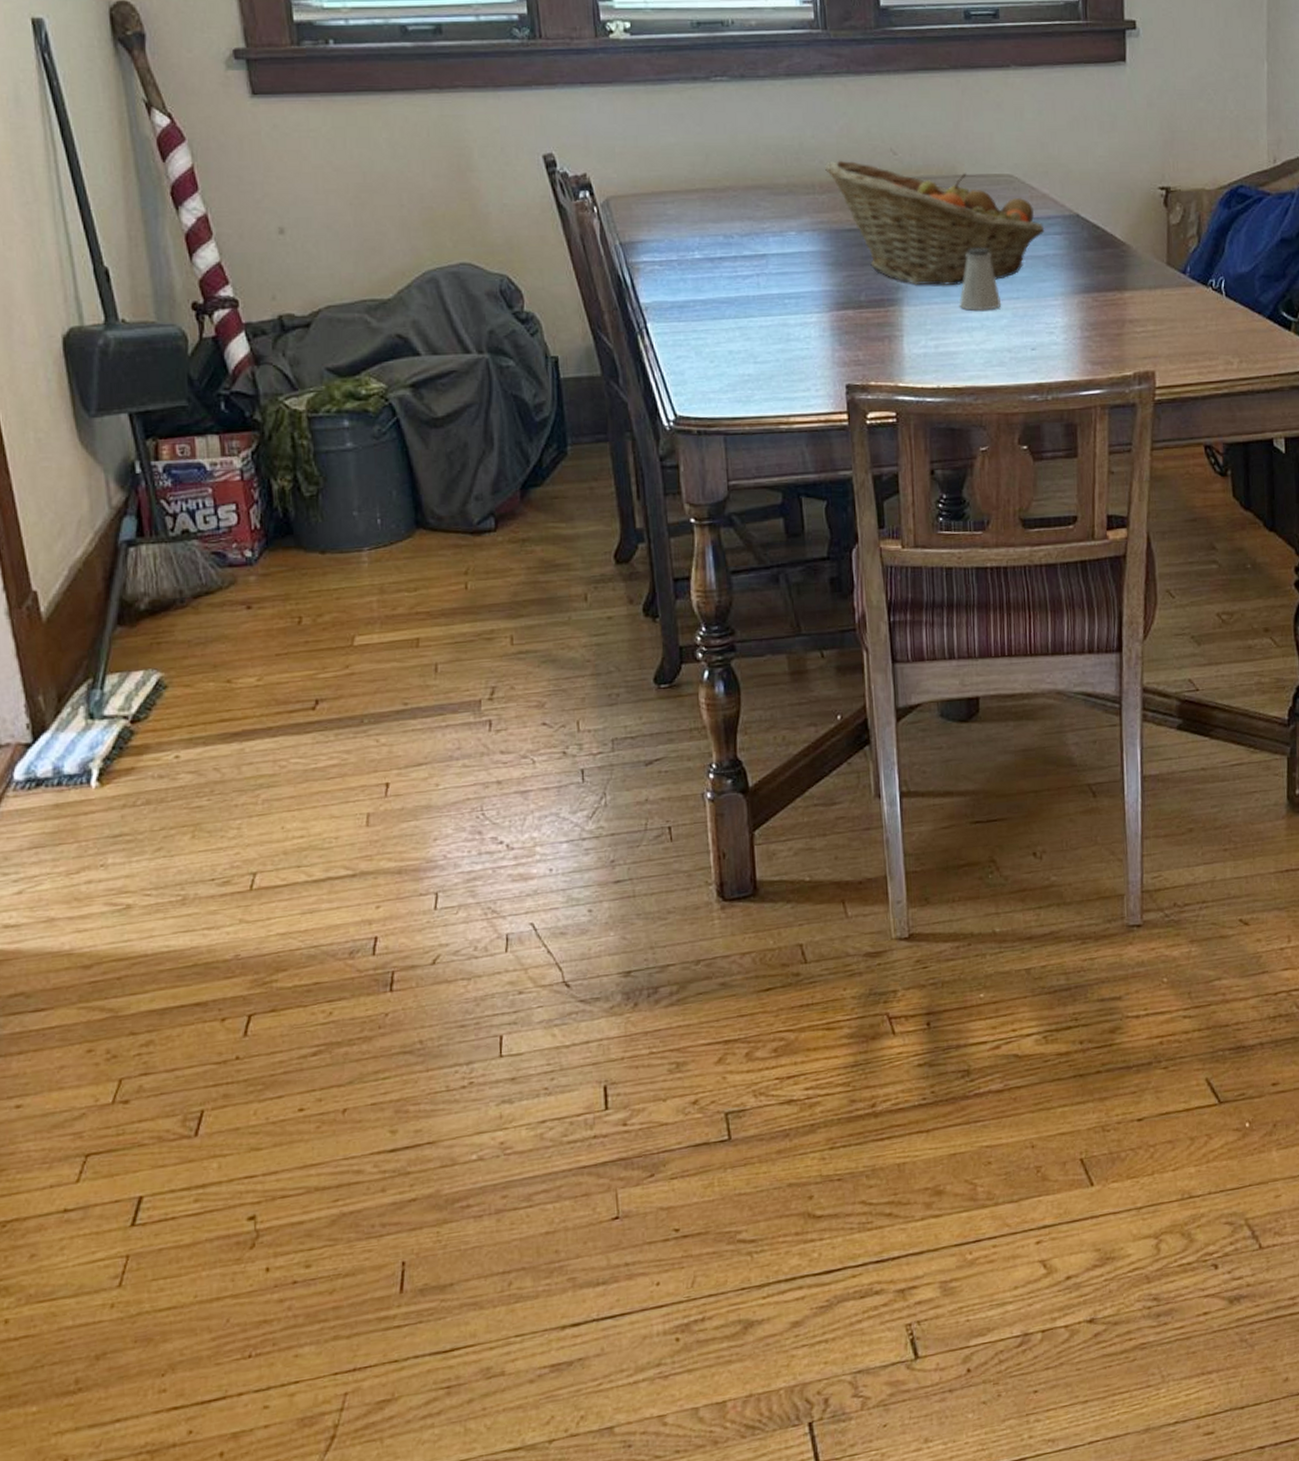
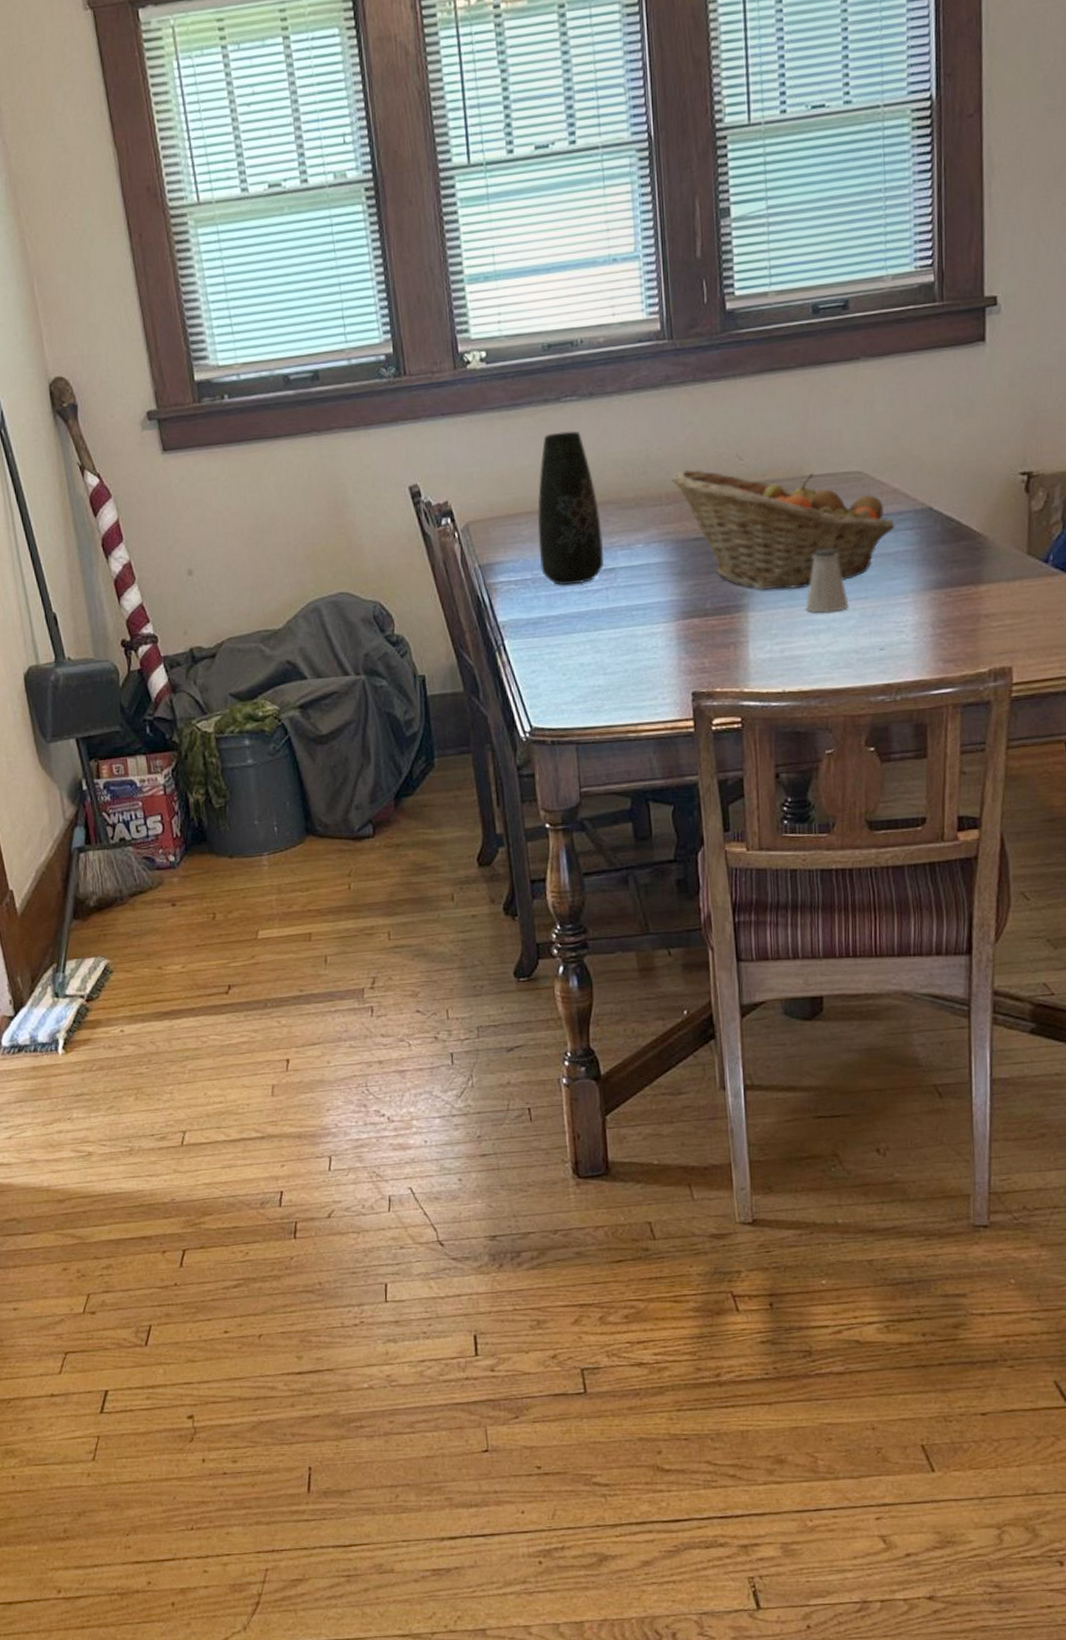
vase: none [684,111,756,270] -> present [537,431,605,586]

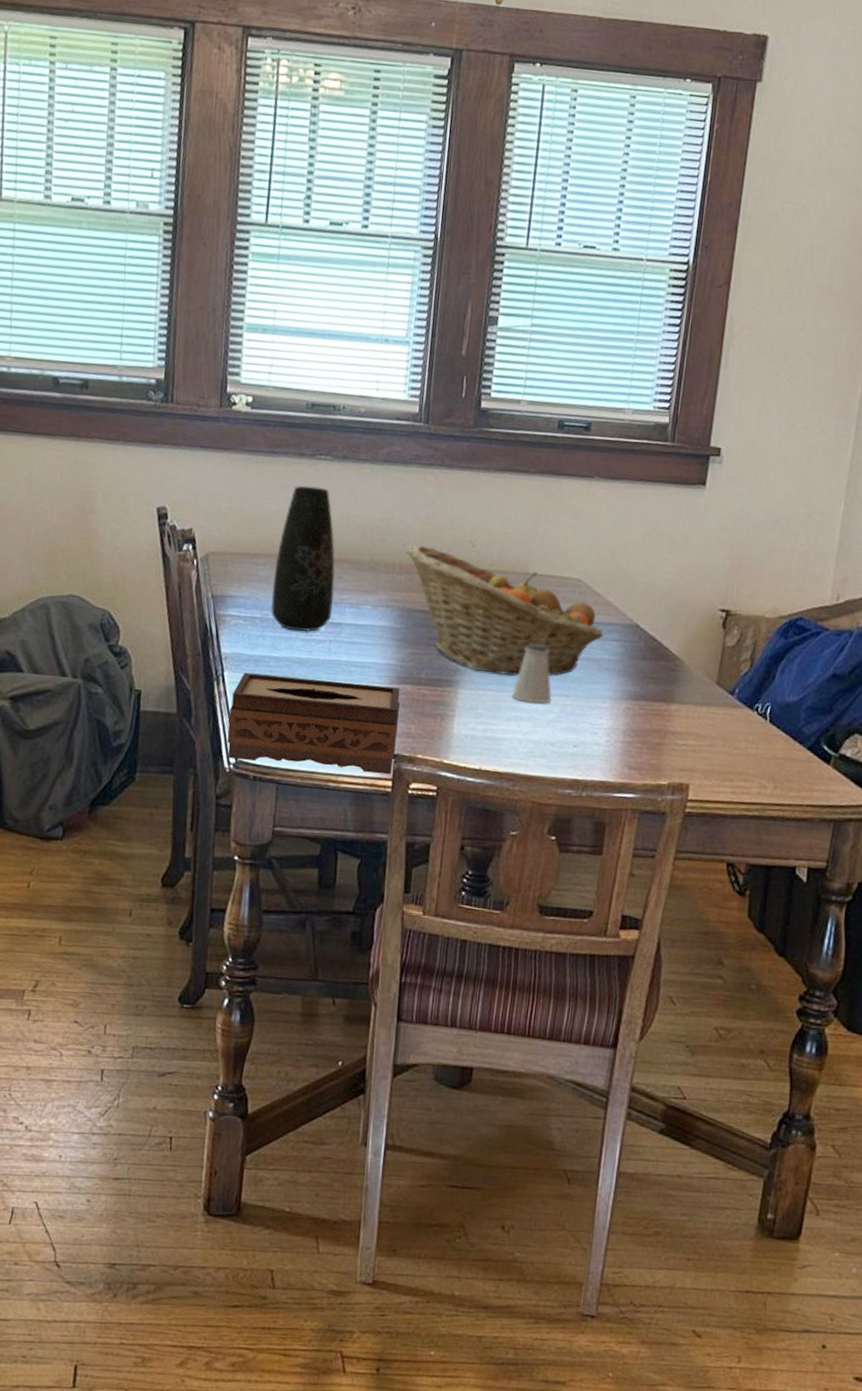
tissue box: none [516,623,692,728] -> present [227,672,400,775]

